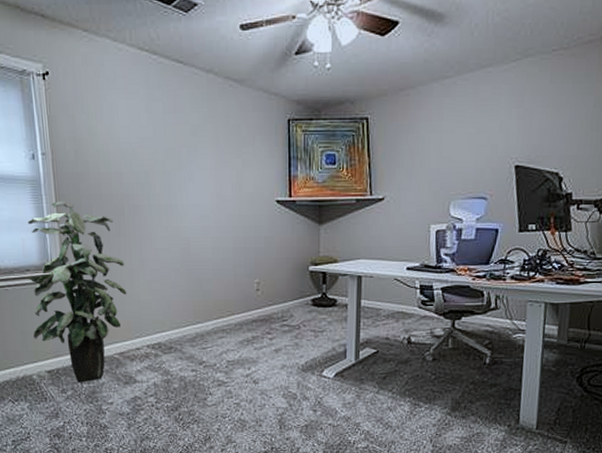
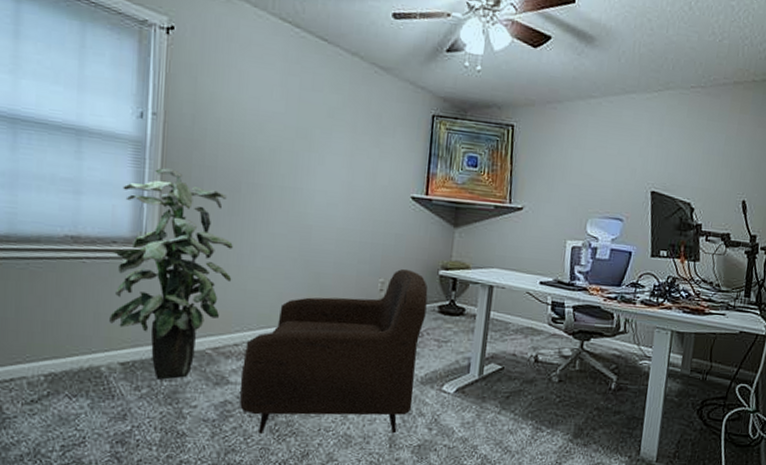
armchair: none [145,268,301,422] -> present [240,269,428,434]

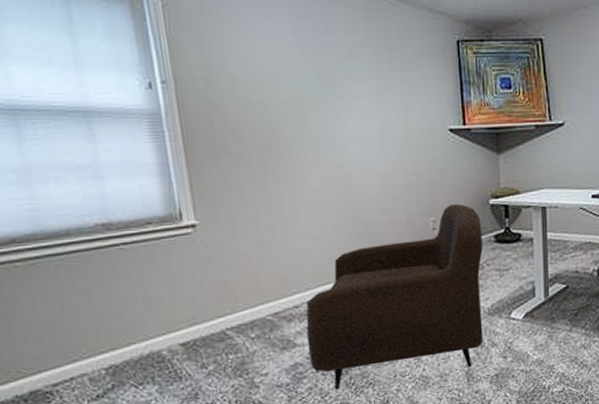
indoor plant: present [109,168,233,380] -> none [146,138,279,354]

